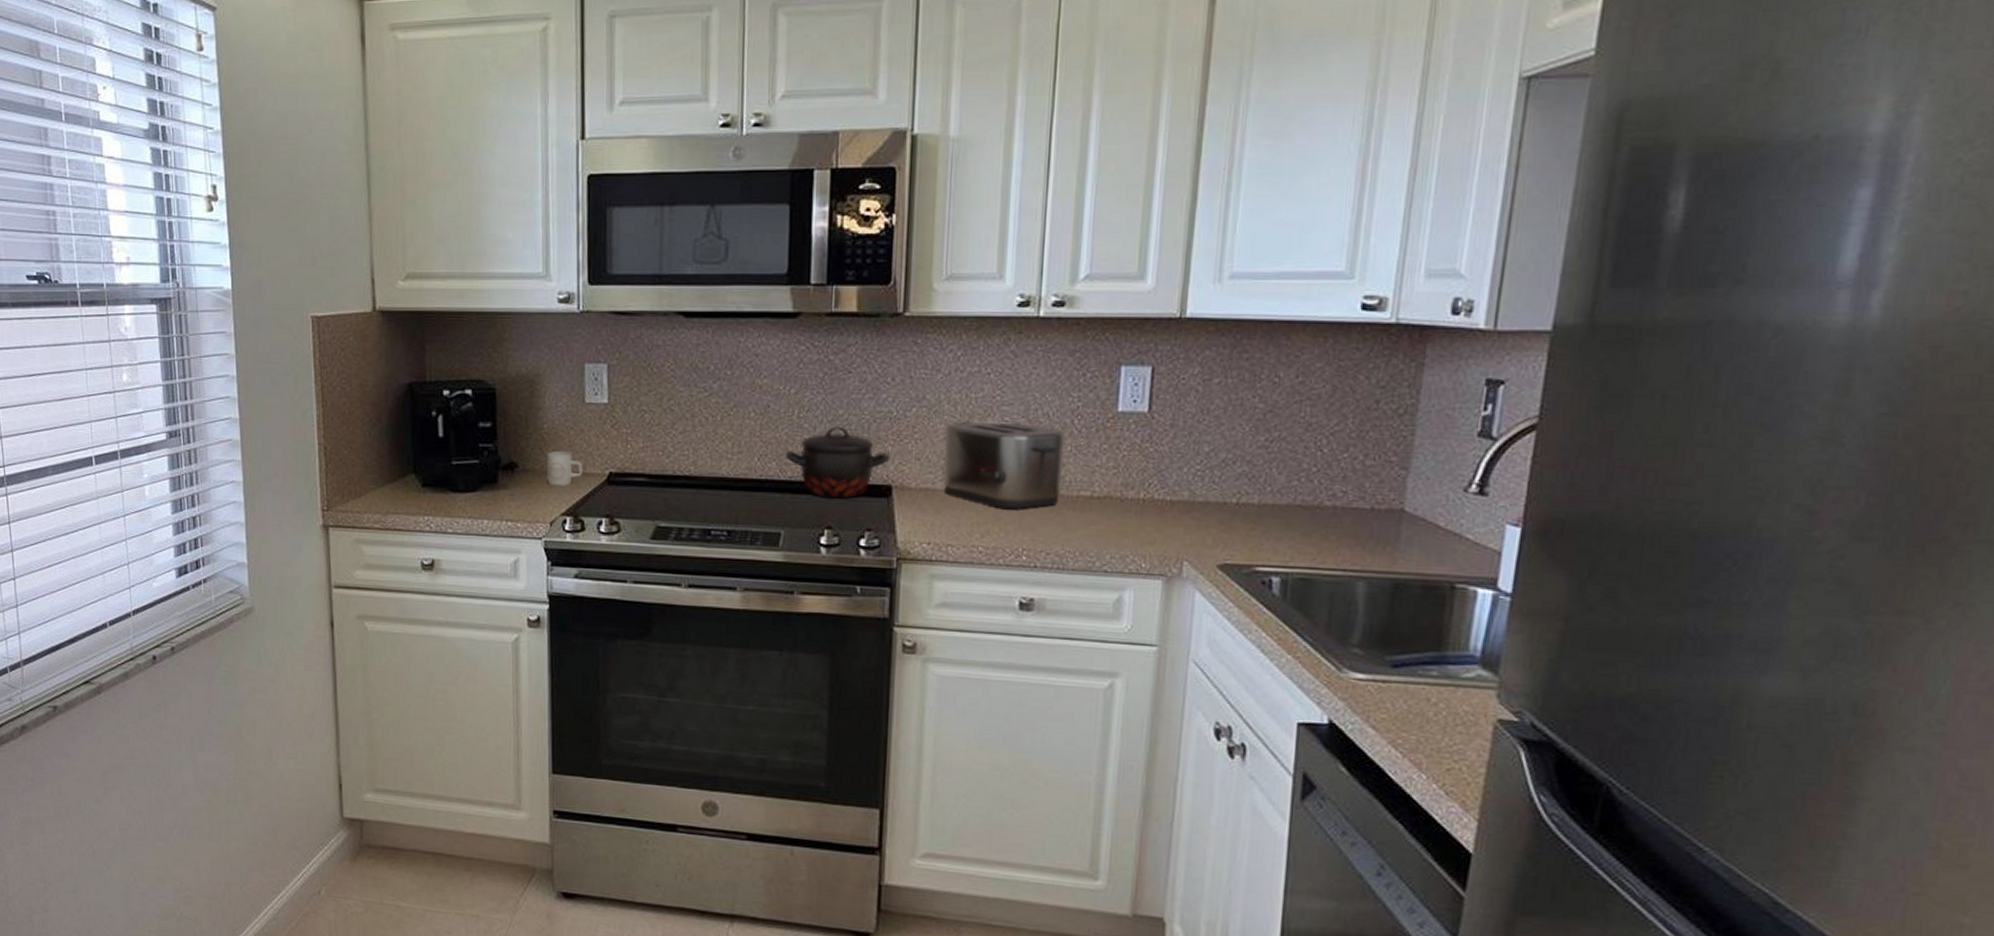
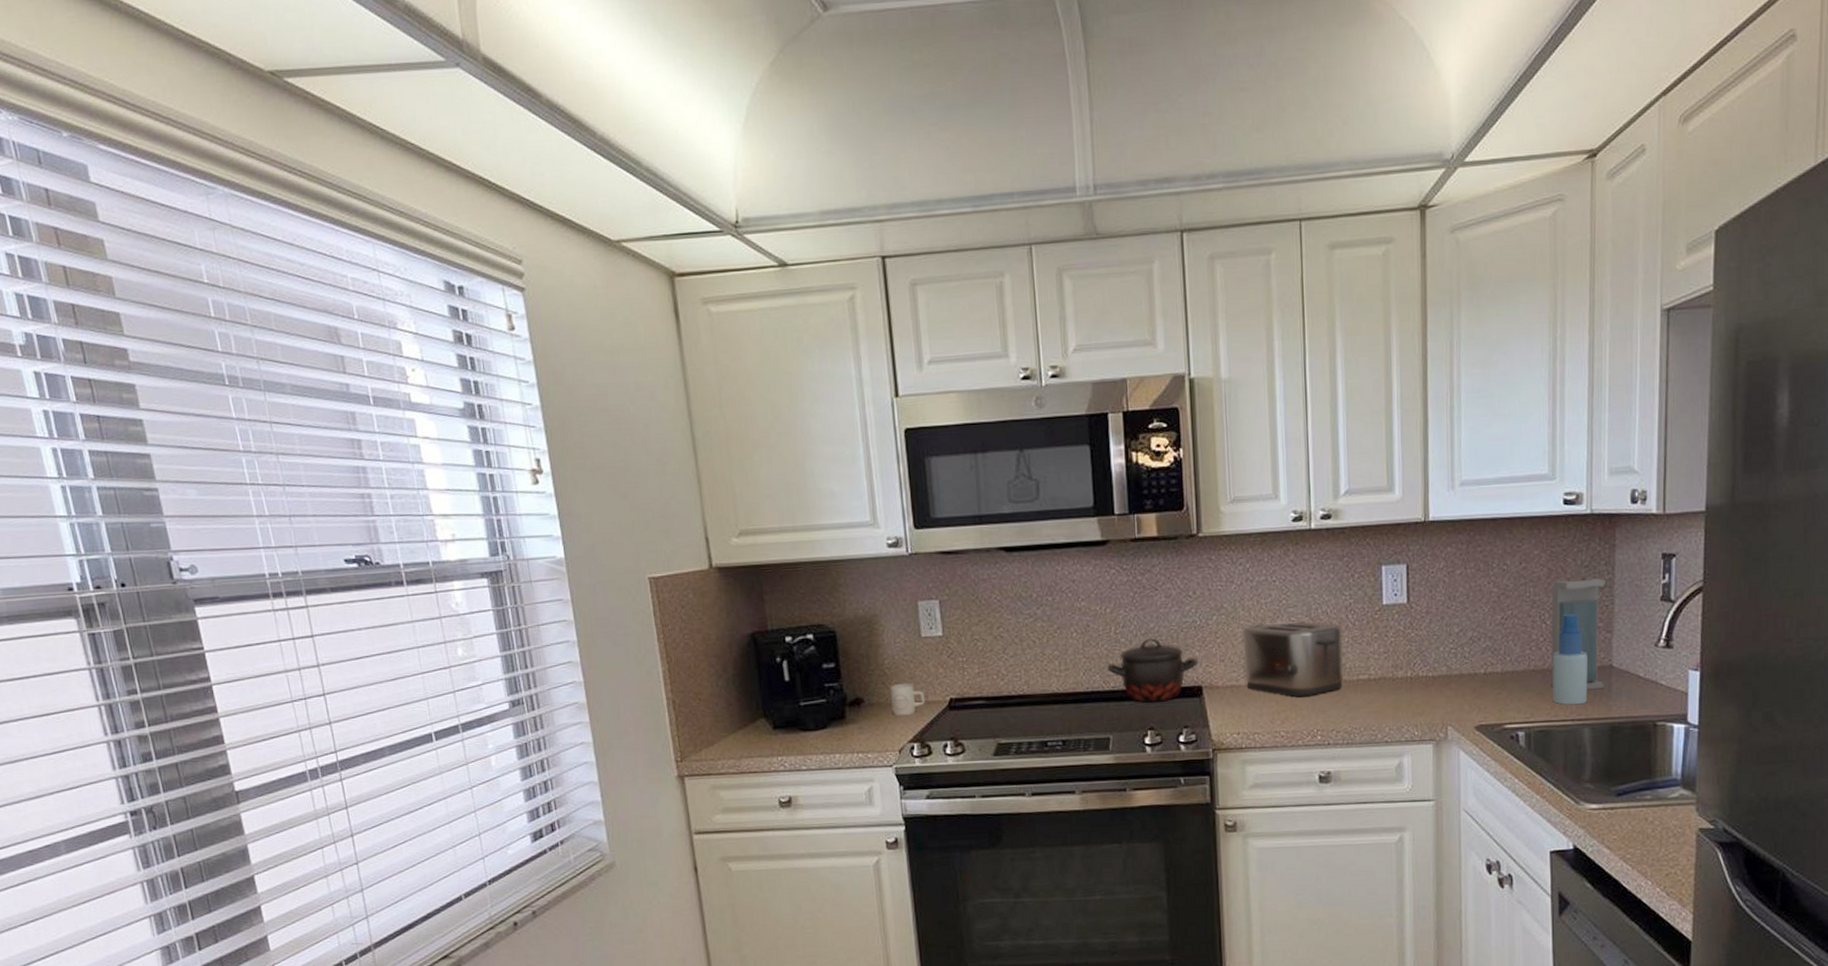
spray bottle: none [1320,442,1372,553] -> present [1552,614,1588,705]
soap dispenser: none [1321,400,1407,537] -> present [1551,578,1606,690]

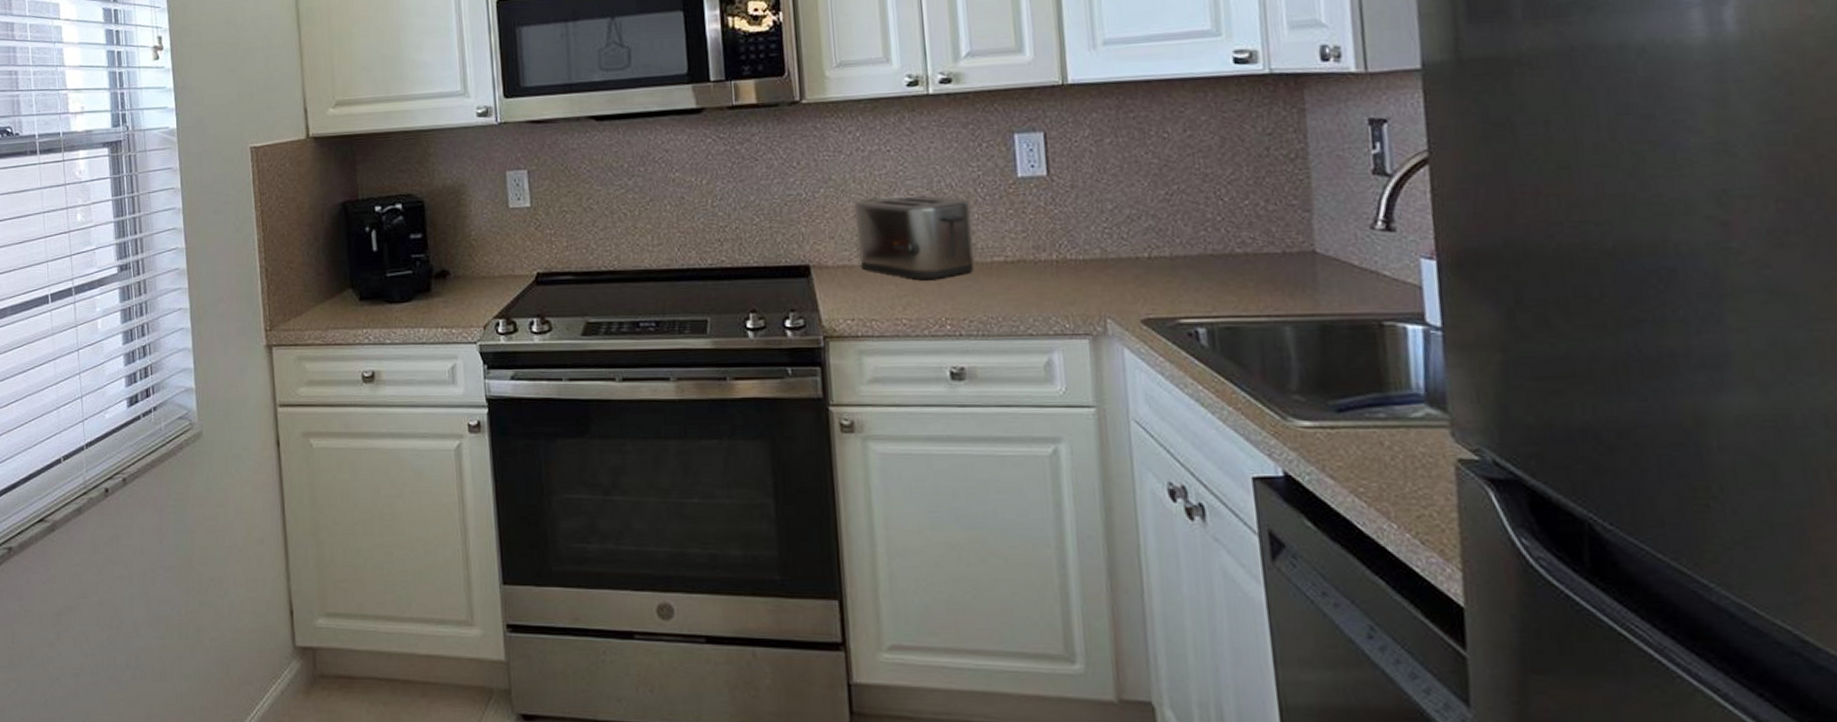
mug: present [889,684,925,717] -> none [475,256,511,292]
cooking pot: present [1107,638,1198,704] -> none [703,212,805,284]
soap dispenser: present [1551,578,1606,690] -> none [1226,147,1307,280]
spray bottle: present [1552,614,1588,705] -> none [1235,189,1287,298]

